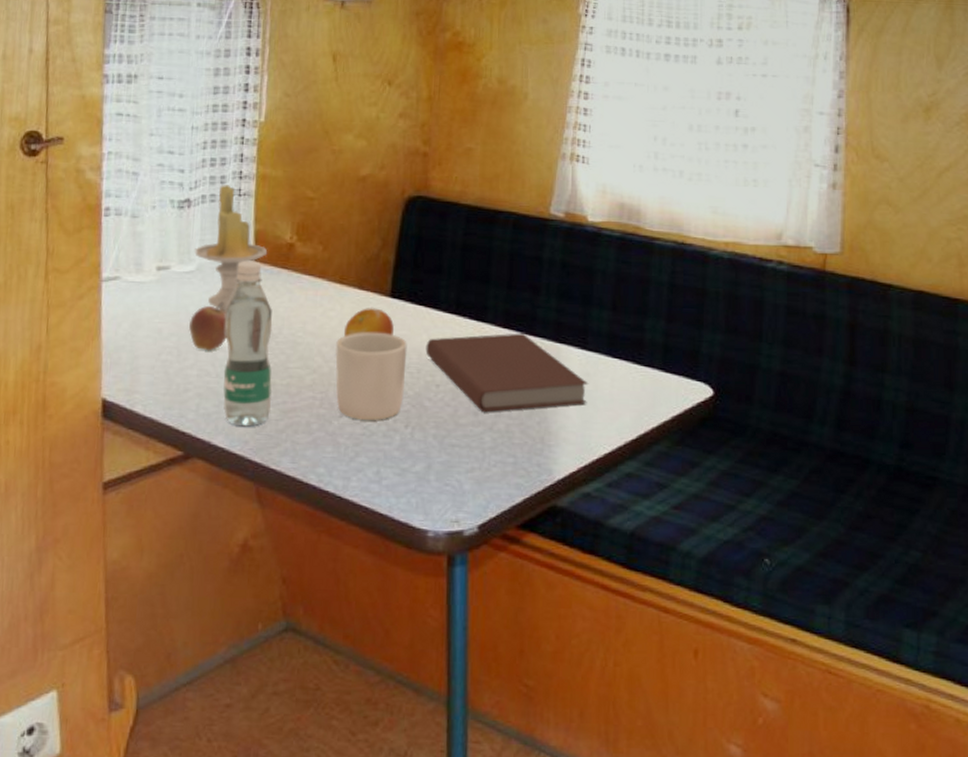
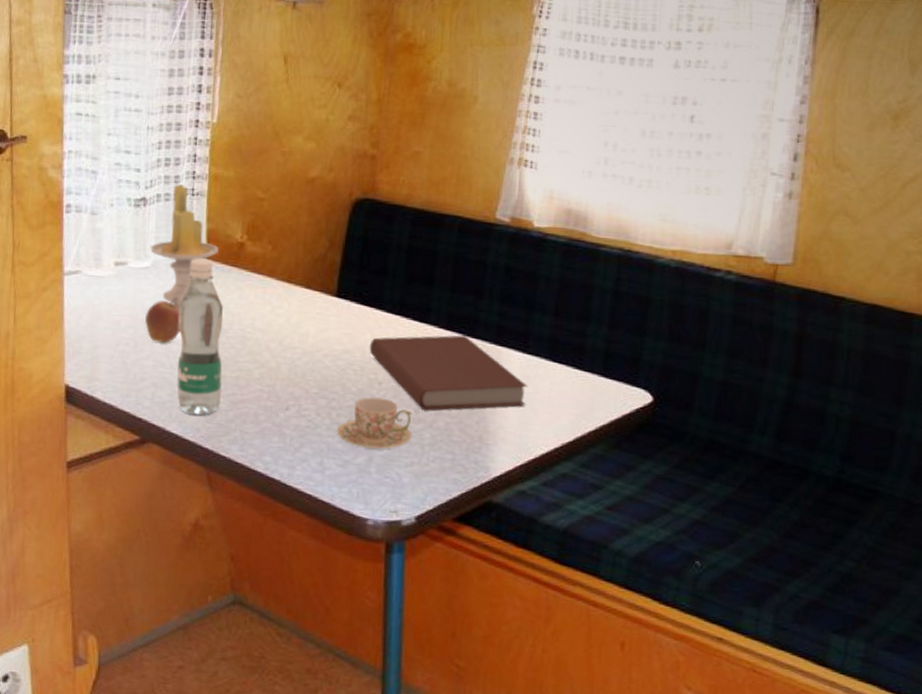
mug: present [335,332,407,421] -> none [282,330,352,414]
fruit: present [343,307,394,337] -> none [290,305,339,334]
teacup: none [392,400,472,456] -> present [336,397,412,450]

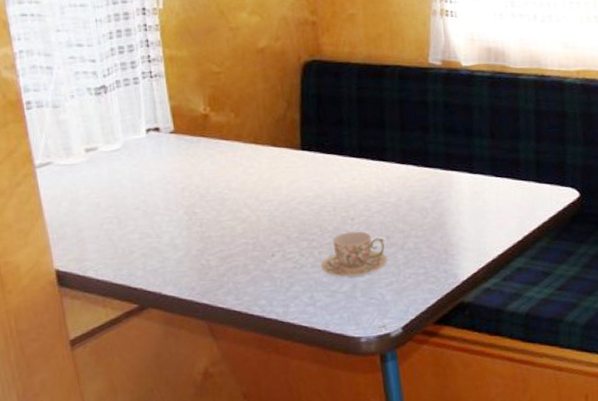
fruit: present [145,297,181,344] -> none [124,172,161,217]
candle: present [150,184,219,307] -> none [118,69,186,181]
bottle: present [177,258,223,416] -> none [155,133,210,276]
book: present [369,335,528,410] -> none [337,166,479,235]

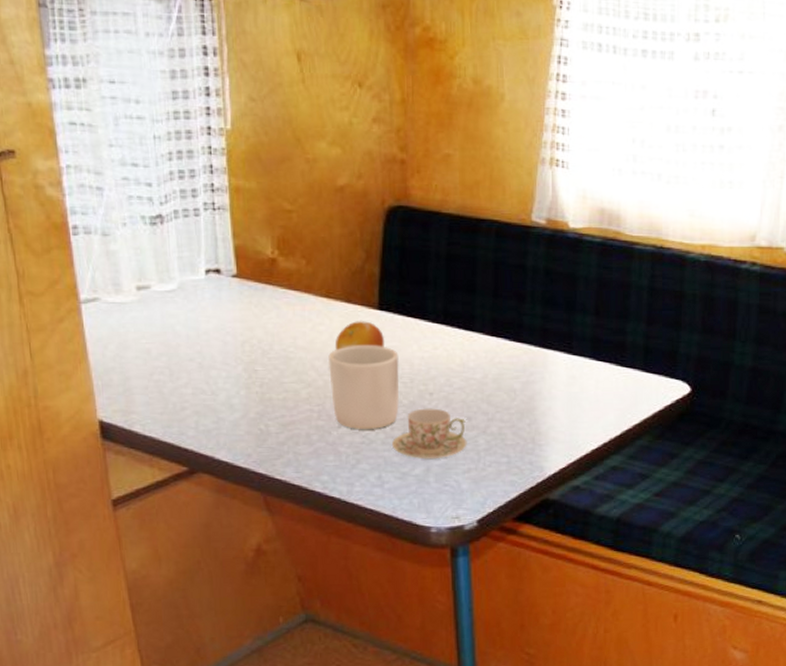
mug: none [259,181,325,257] -> present [328,344,399,430]
fruit: none [264,160,308,189] -> present [334,320,384,351]

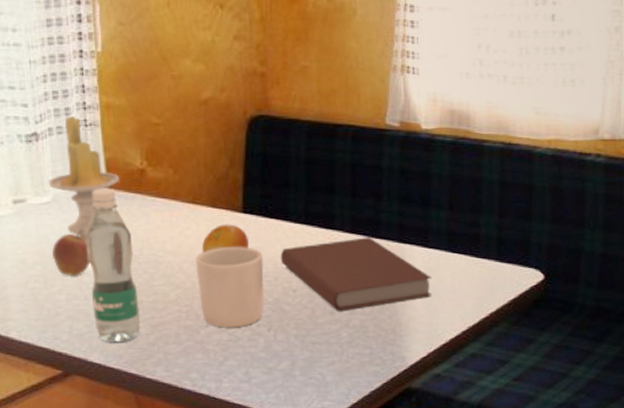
candle: none [174,198,250,330] -> present [48,116,120,239]
fruit: none [178,320,218,370] -> present [52,229,91,277]
bottle: none [212,277,270,441] -> present [85,188,140,343]
teacup: present [391,408,467,460] -> none [257,304,331,354]
book: none [417,340,575,416] -> present [280,237,433,311]

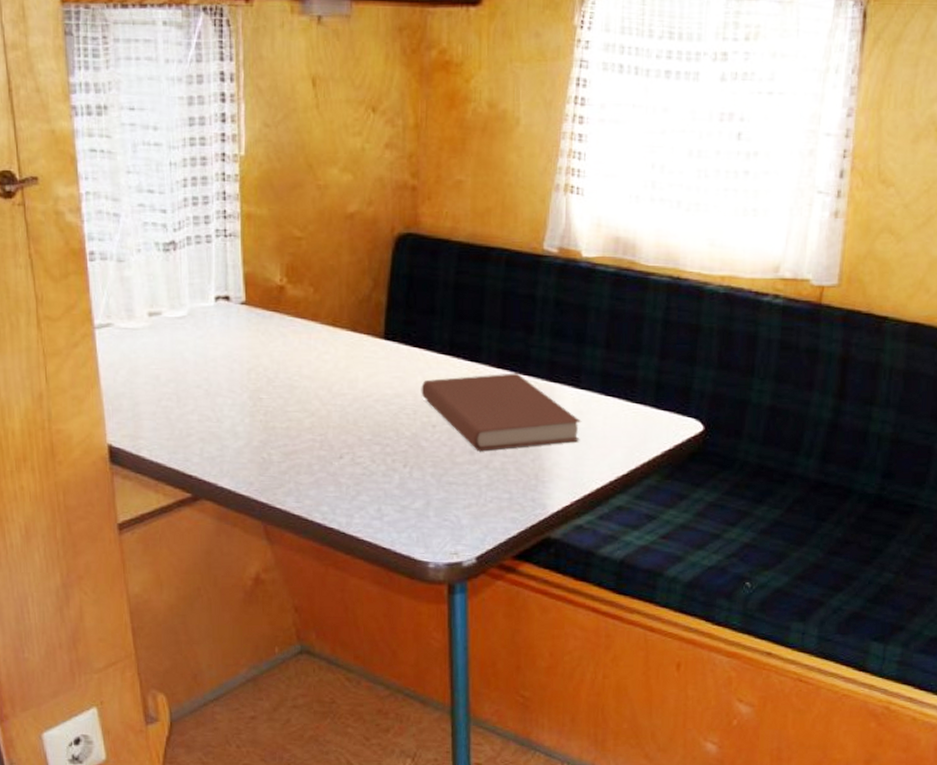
candle: present [48,116,120,239] -> none [185,225,259,357]
fruit: present [52,229,91,277] -> none [186,347,224,397]
bottle: present [85,188,140,343] -> none [220,304,272,469]
mug: present [196,246,264,328] -> none [332,374,403,462]
fruit: present [201,223,249,254] -> none [339,349,388,380]

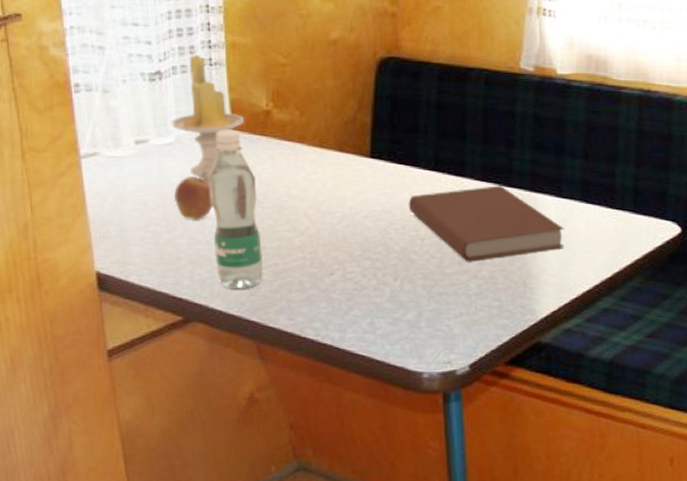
candle: none [185,225,259,357] -> present [171,55,245,182]
fruit: none [186,347,224,397] -> present [174,171,213,220]
bottle: none [220,304,272,469] -> present [208,129,263,289]

